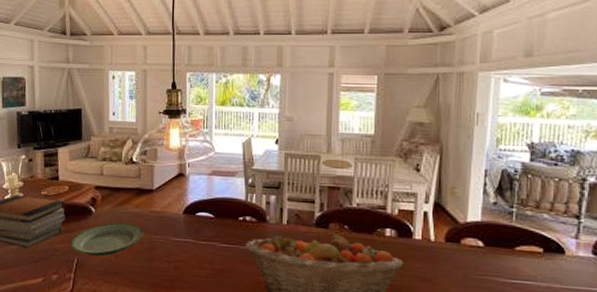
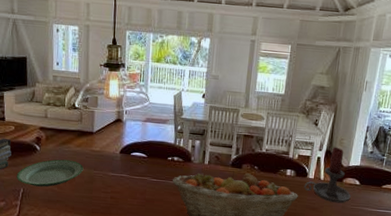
candle holder: none [409,198,474,272] -> present [304,147,351,204]

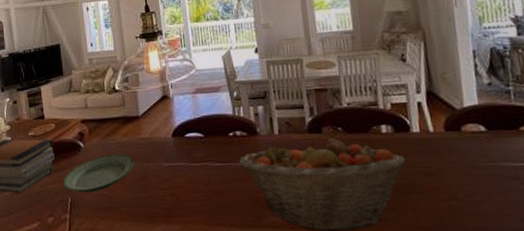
candle holder: present [304,147,351,204] -> none [409,85,480,162]

